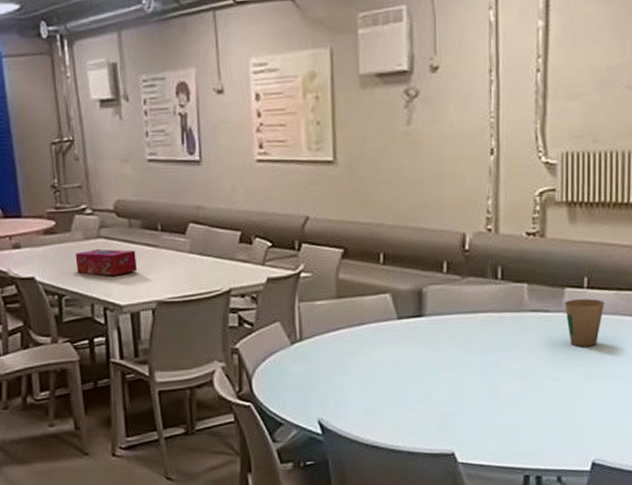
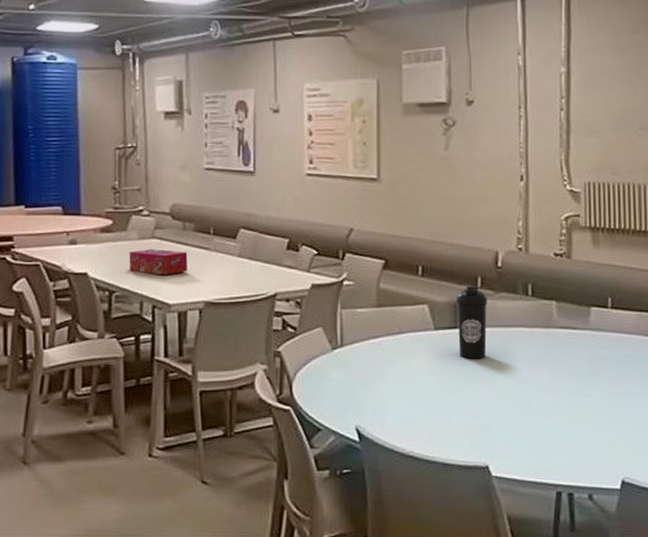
water bottle: none [421,271,454,348] -> present [457,286,487,359]
paper cup: present [565,299,604,347] -> none [591,318,628,365]

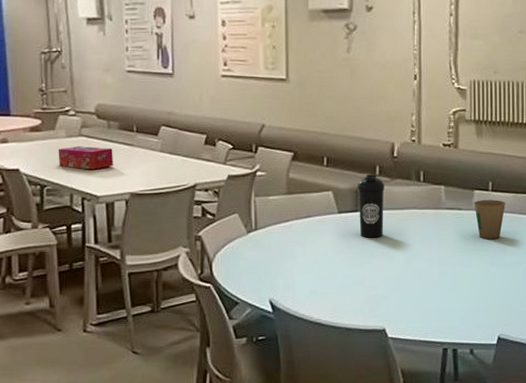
paper cup: none [591,318,628,365] -> present [474,200,505,240]

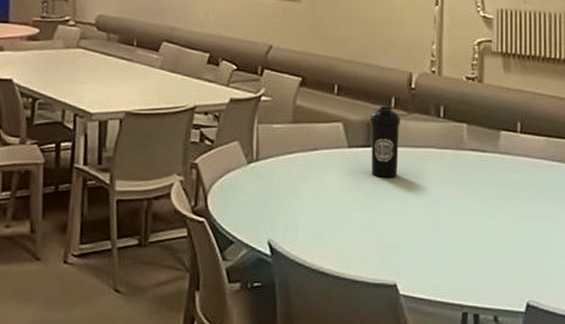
tissue box: present [58,145,113,170] -> none [53,57,111,85]
paper cup: present [474,200,505,240] -> none [500,142,536,189]

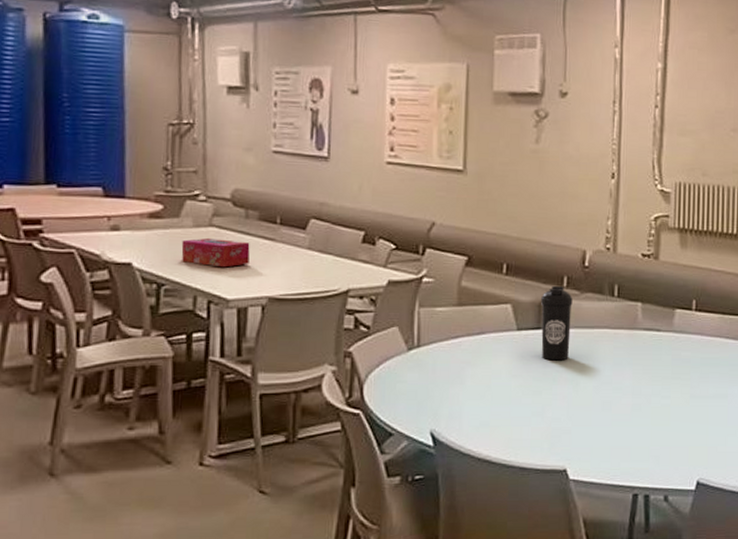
tissue box: none [53,57,111,85] -> present [181,237,250,268]

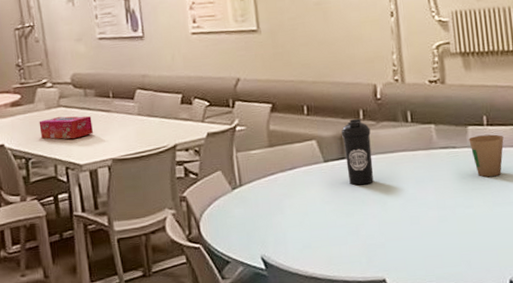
paper cup: none [675,321,710,367] -> present [469,134,504,177]

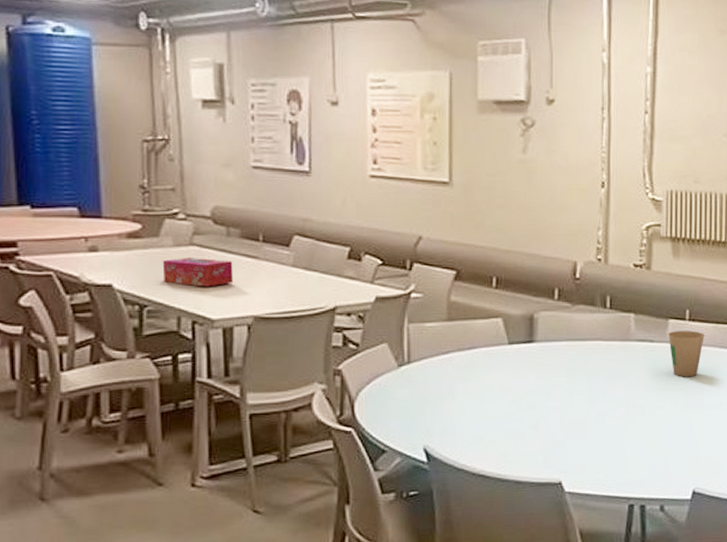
water bottle: present [341,118,374,186] -> none [532,298,564,374]

